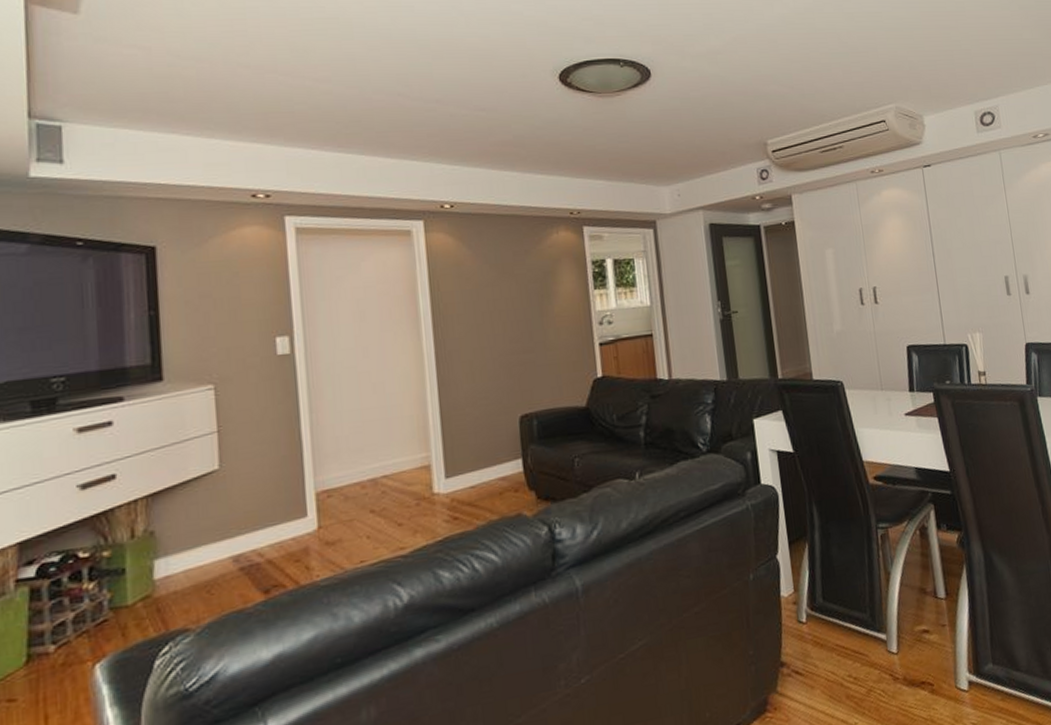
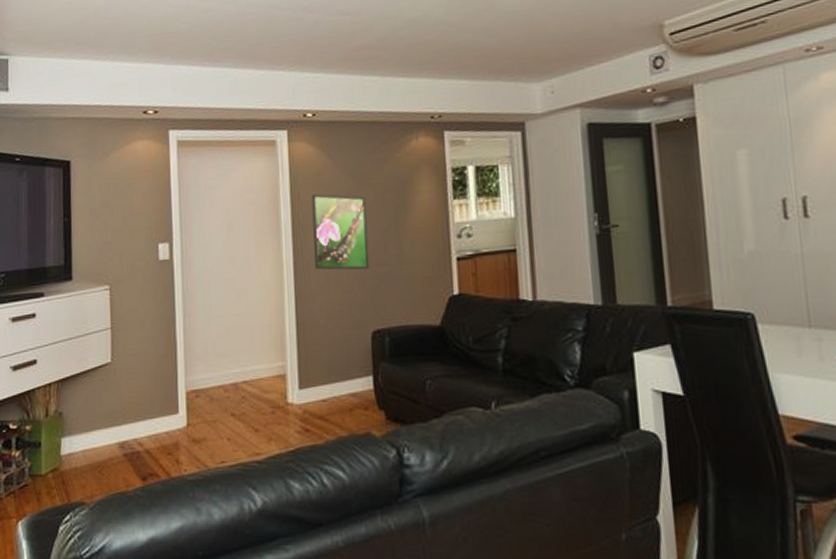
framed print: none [452,284,515,360] -> present [311,194,370,270]

